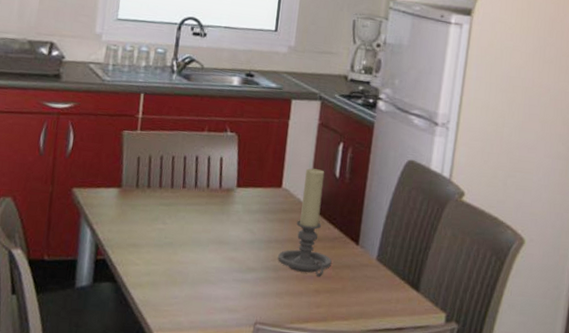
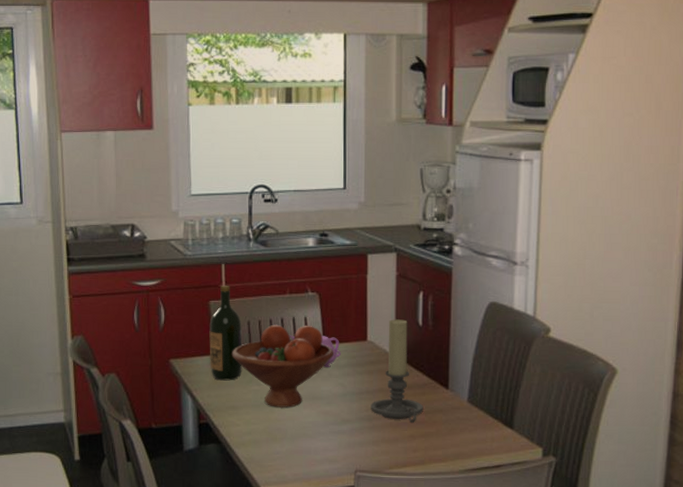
wine bottle: none [115,116,155,217] -> present [209,286,243,381]
fruit bowl: none [140,162,247,250] -> present [232,324,334,408]
teapot: none [202,174,254,212] -> present [289,335,341,367]

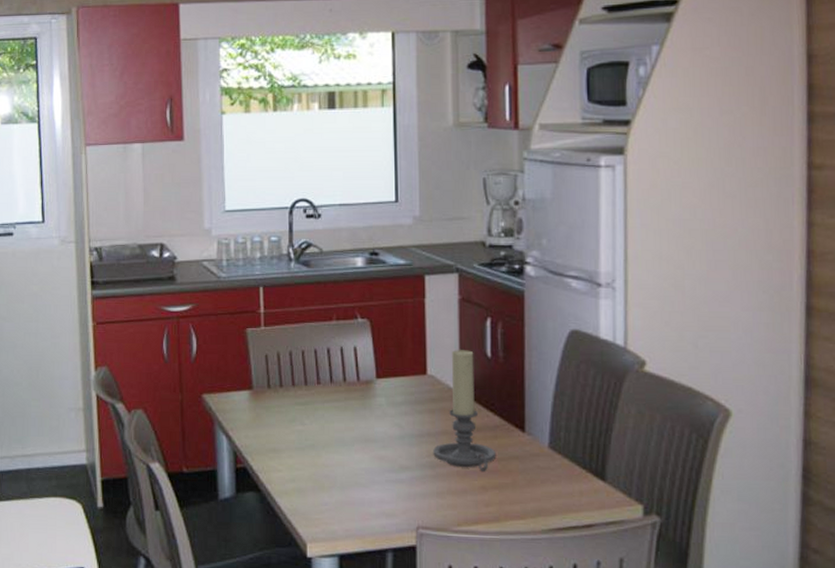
wine bottle: present [209,286,243,381] -> none [246,311,284,419]
fruit bowl: present [232,324,334,408] -> none [272,355,389,451]
teapot: present [289,335,341,367] -> none [337,368,397,405]

